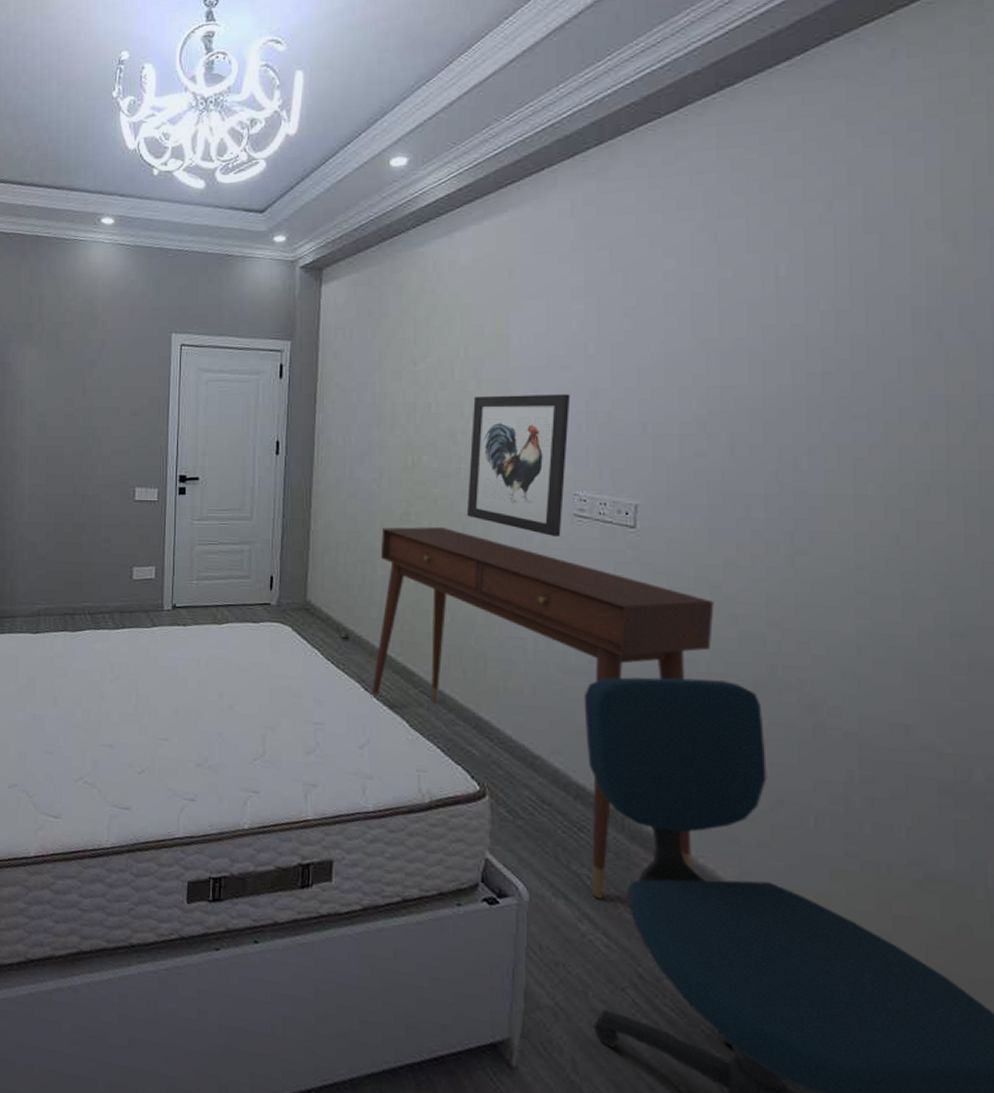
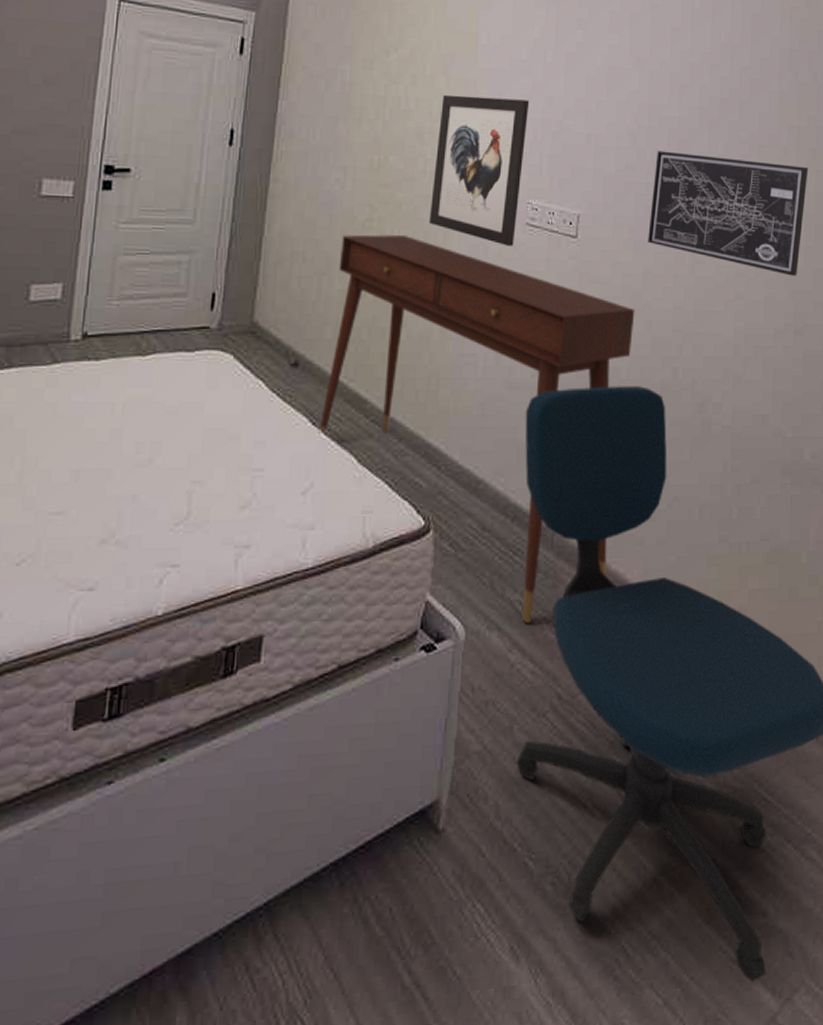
wall art: none [727,435,966,570] -> present [648,150,809,276]

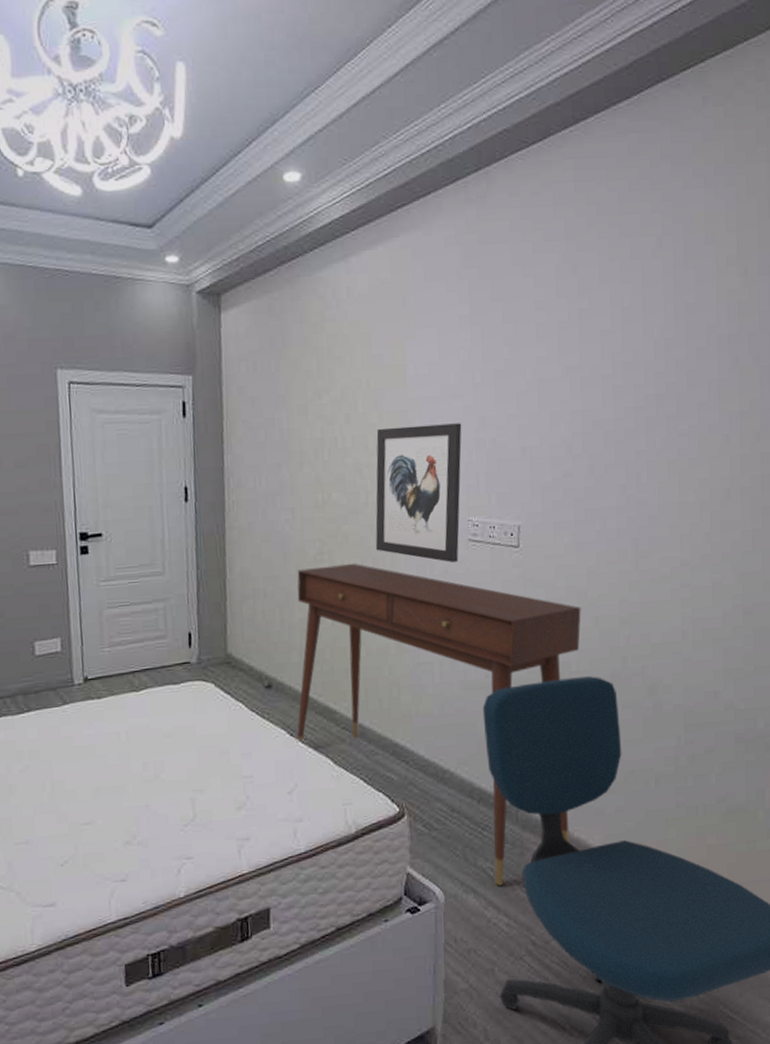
wall art: present [648,150,809,276] -> none [589,451,753,560]

